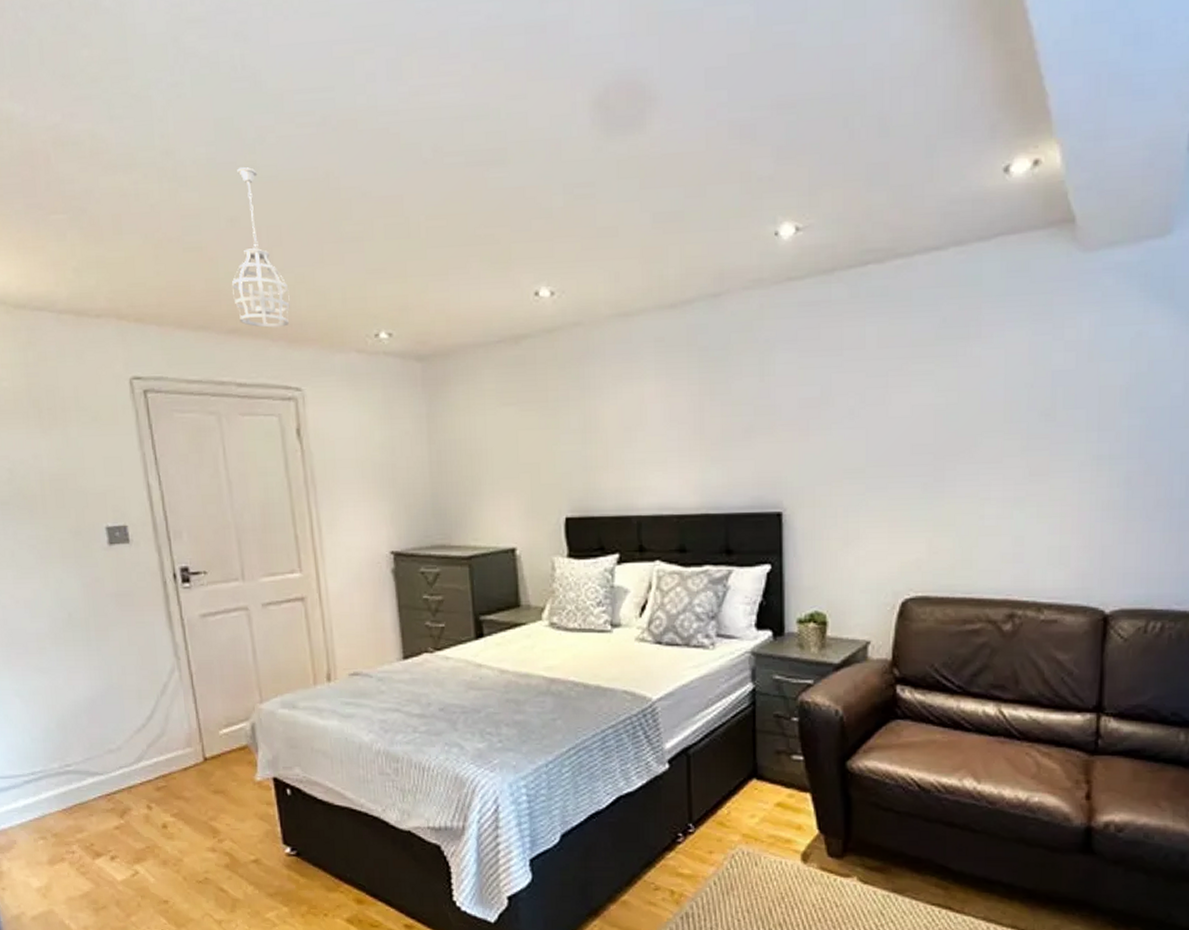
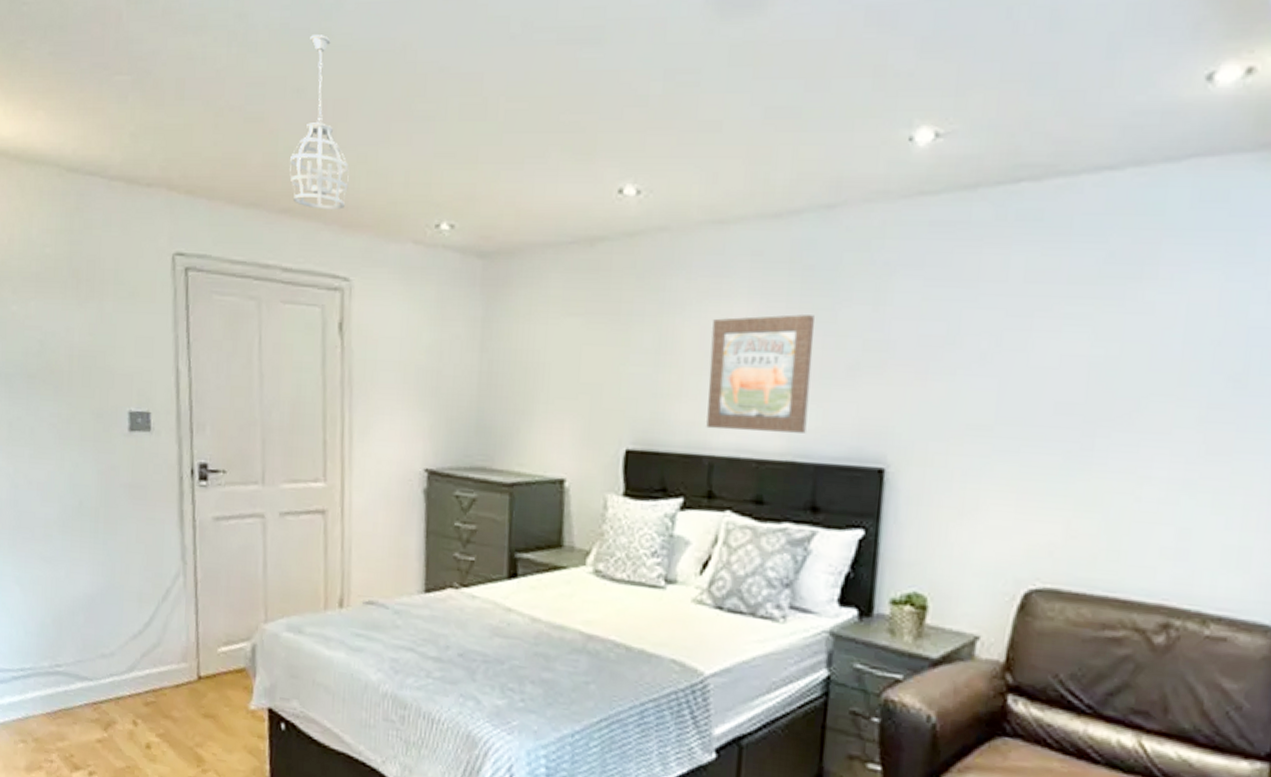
wall art: none [628,389,715,493] -> present [706,314,814,433]

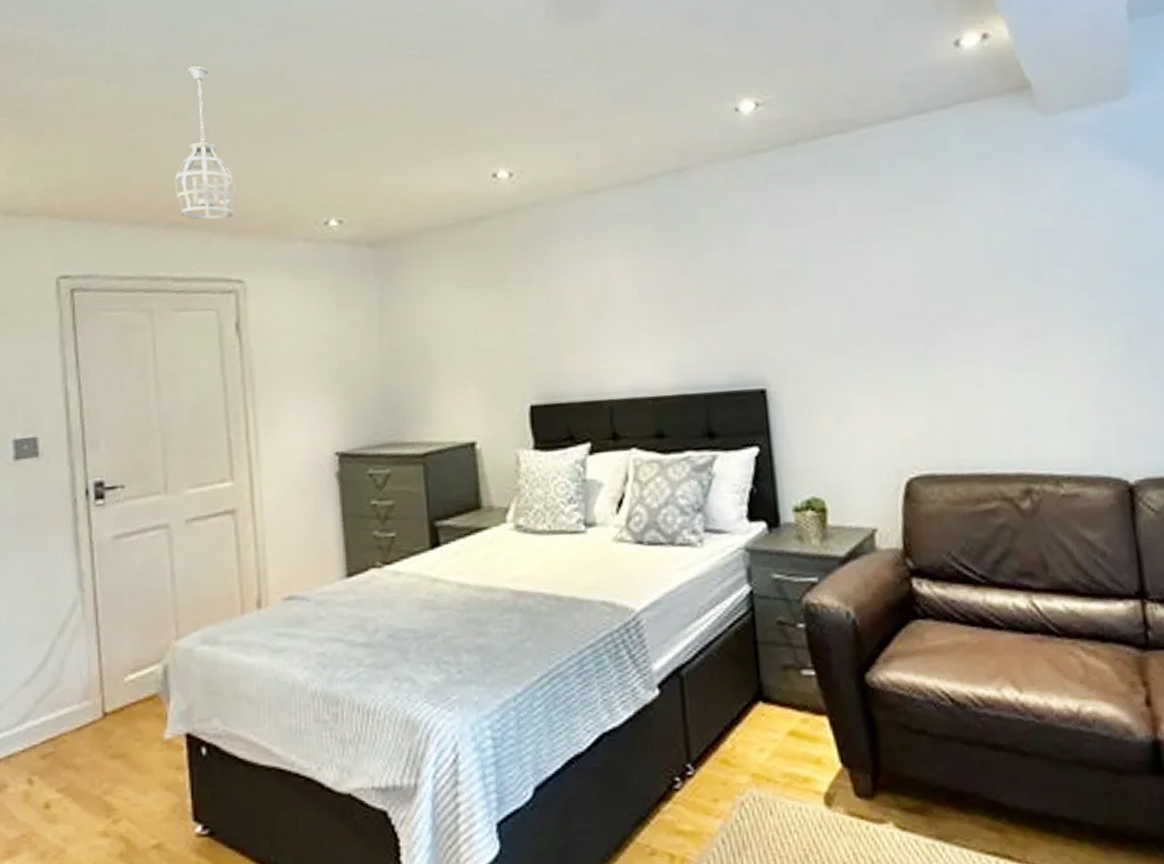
wall art: present [706,314,814,433] -> none [594,263,692,375]

